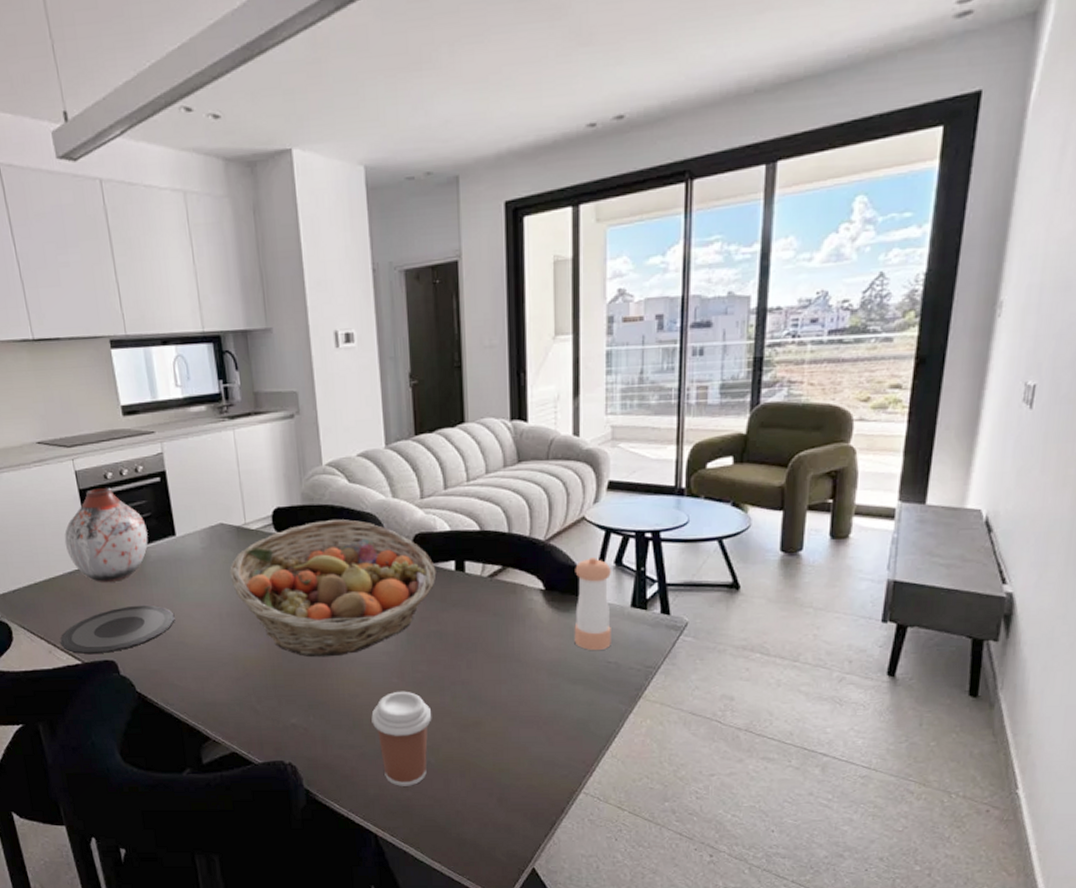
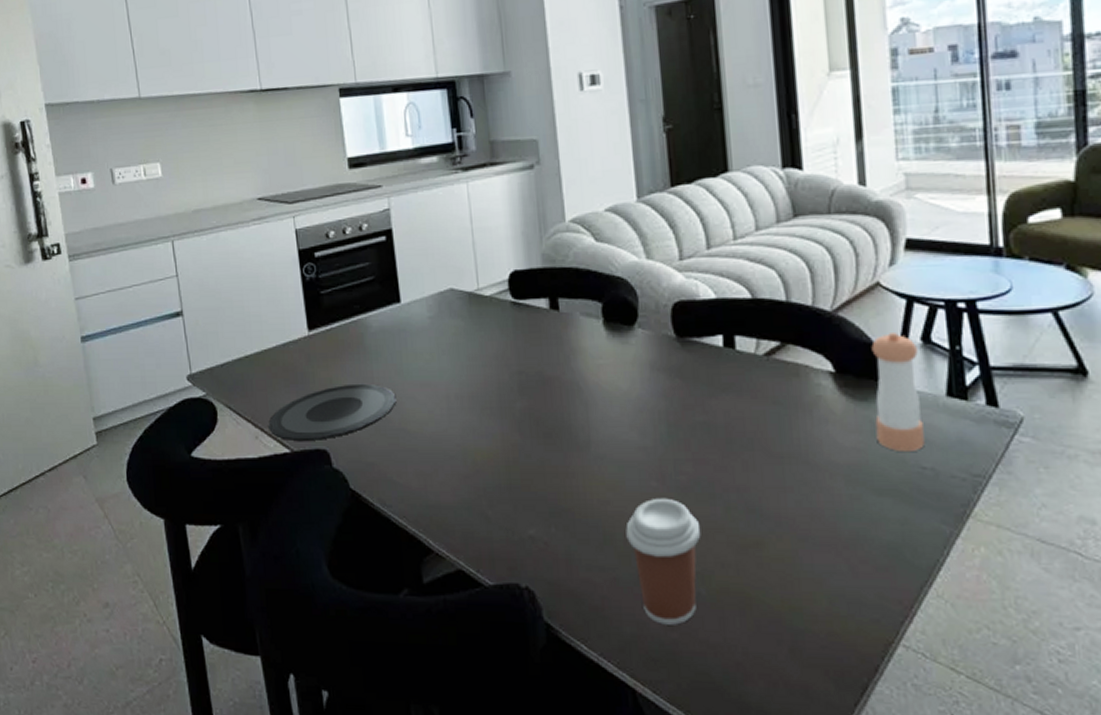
vase: present [64,487,148,582] -> none [279,247,370,356]
fruit basket: present [229,519,437,657] -> none [459,284,701,452]

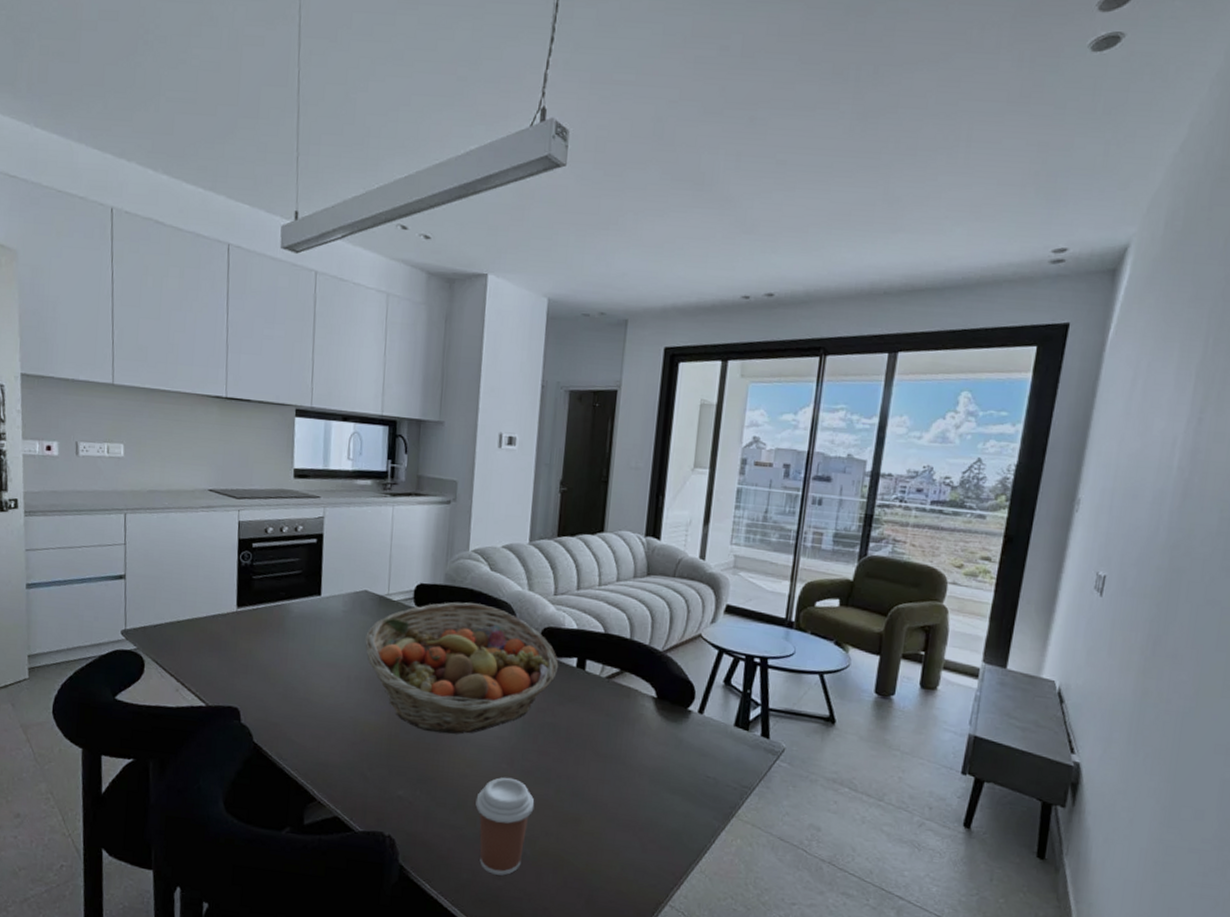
plate: present [268,383,397,442] -> none [189,656,305,700]
fruit basket: none [459,284,701,452] -> present [365,602,559,735]
pepper shaker: present [871,333,925,451] -> none [678,674,720,764]

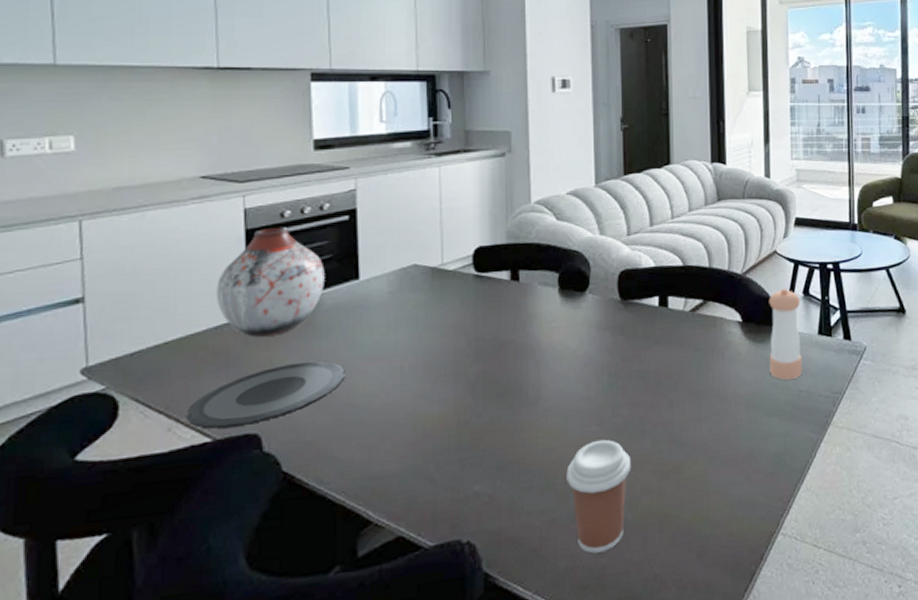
plate: none [189,656,305,700] -> present [186,361,345,429]
vase: none [214,540,295,631] -> present [215,226,325,337]
fruit basket: present [365,602,559,735] -> none [419,257,640,410]
pepper shaker: none [678,674,720,764] -> present [769,289,802,380]

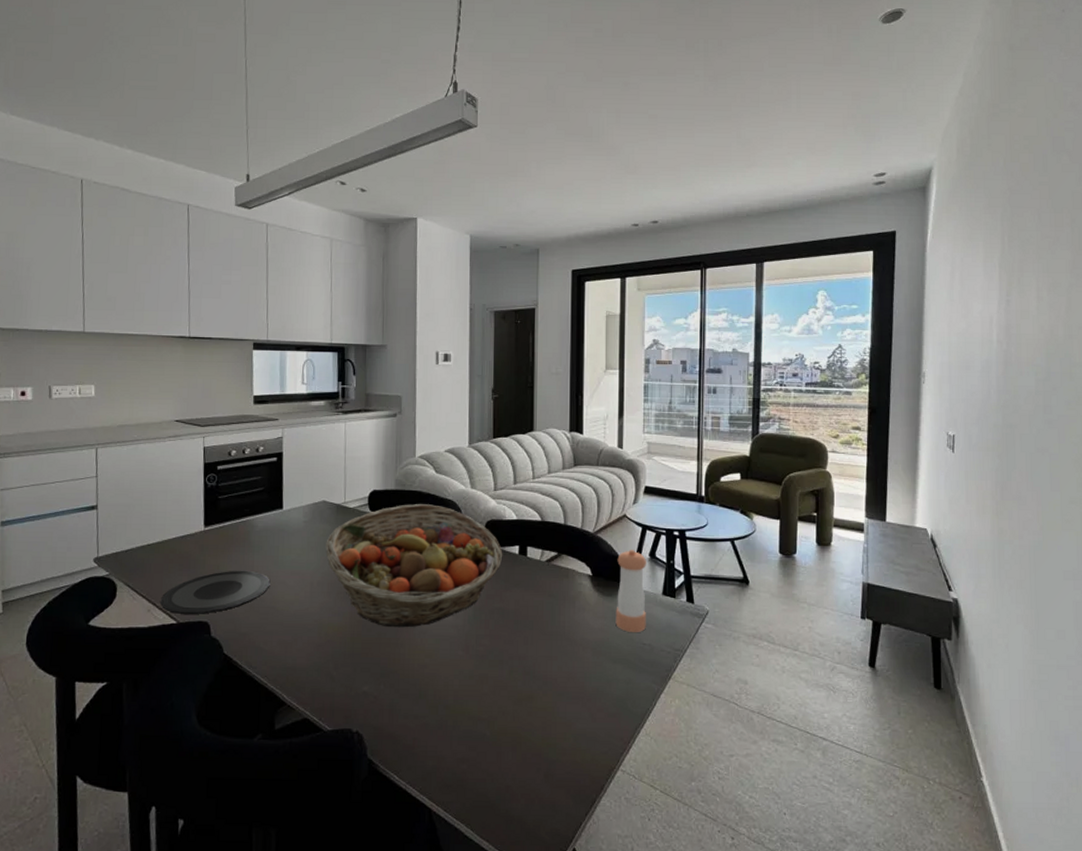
vase: present [215,226,325,337] -> none [182,463,258,547]
fruit basket: none [419,257,640,410] -> present [325,504,503,628]
coffee cup: present [566,439,632,554] -> none [436,663,491,759]

